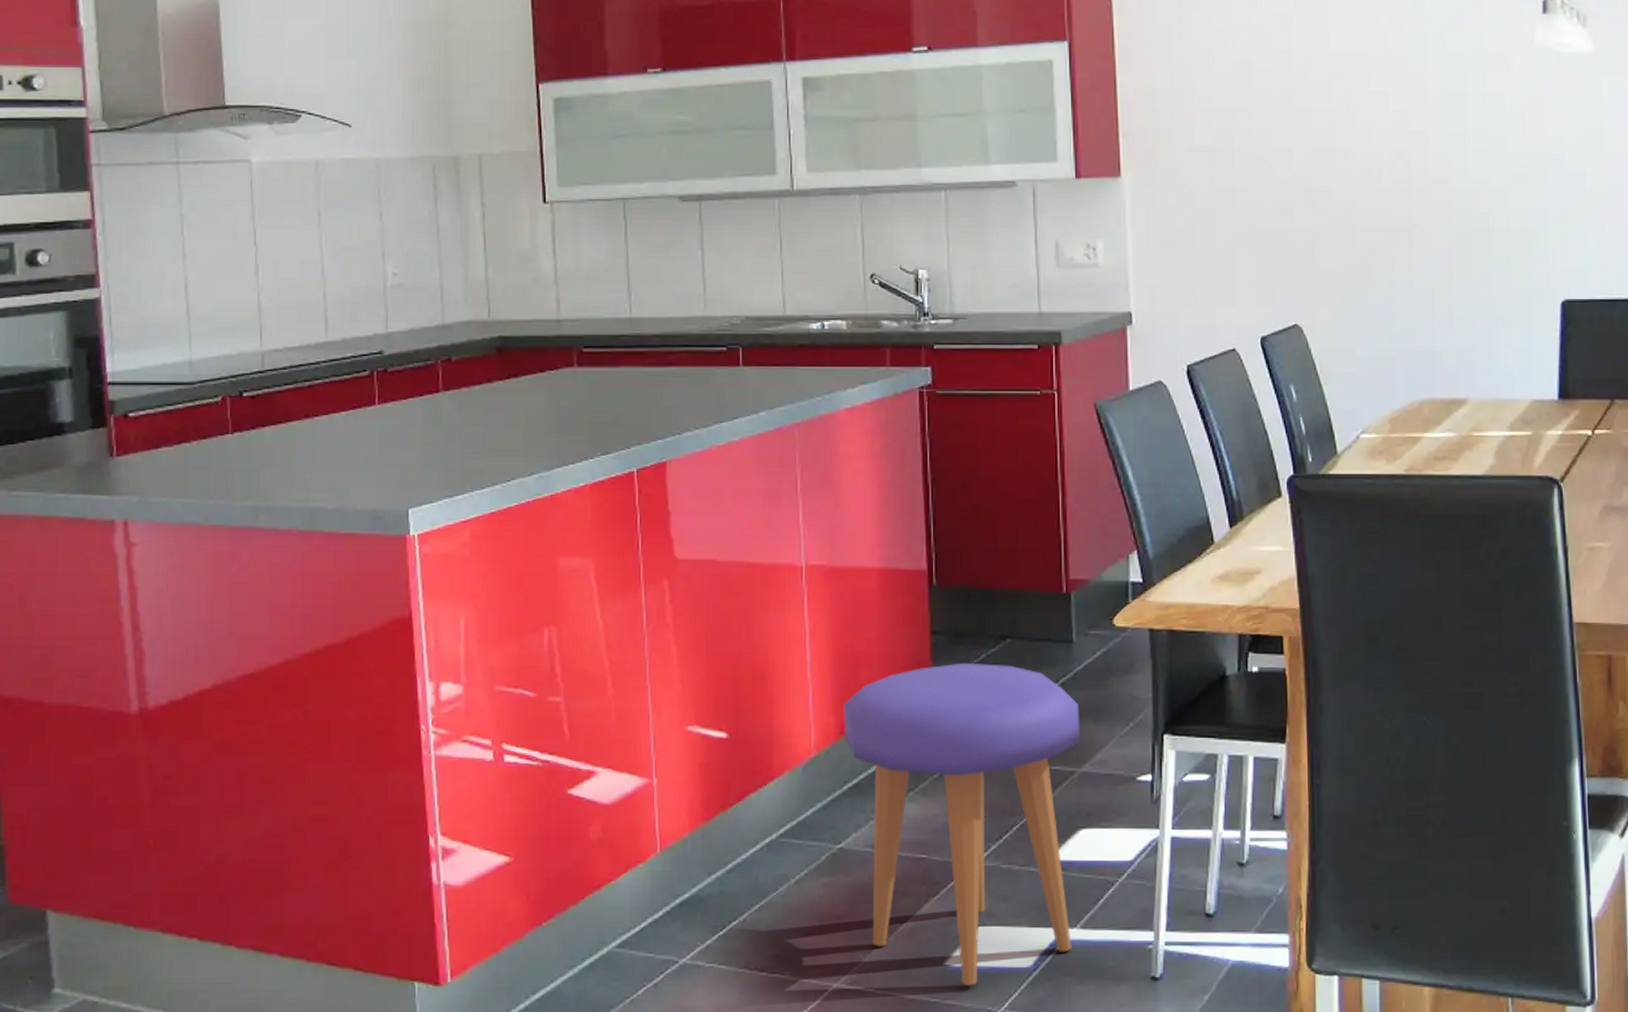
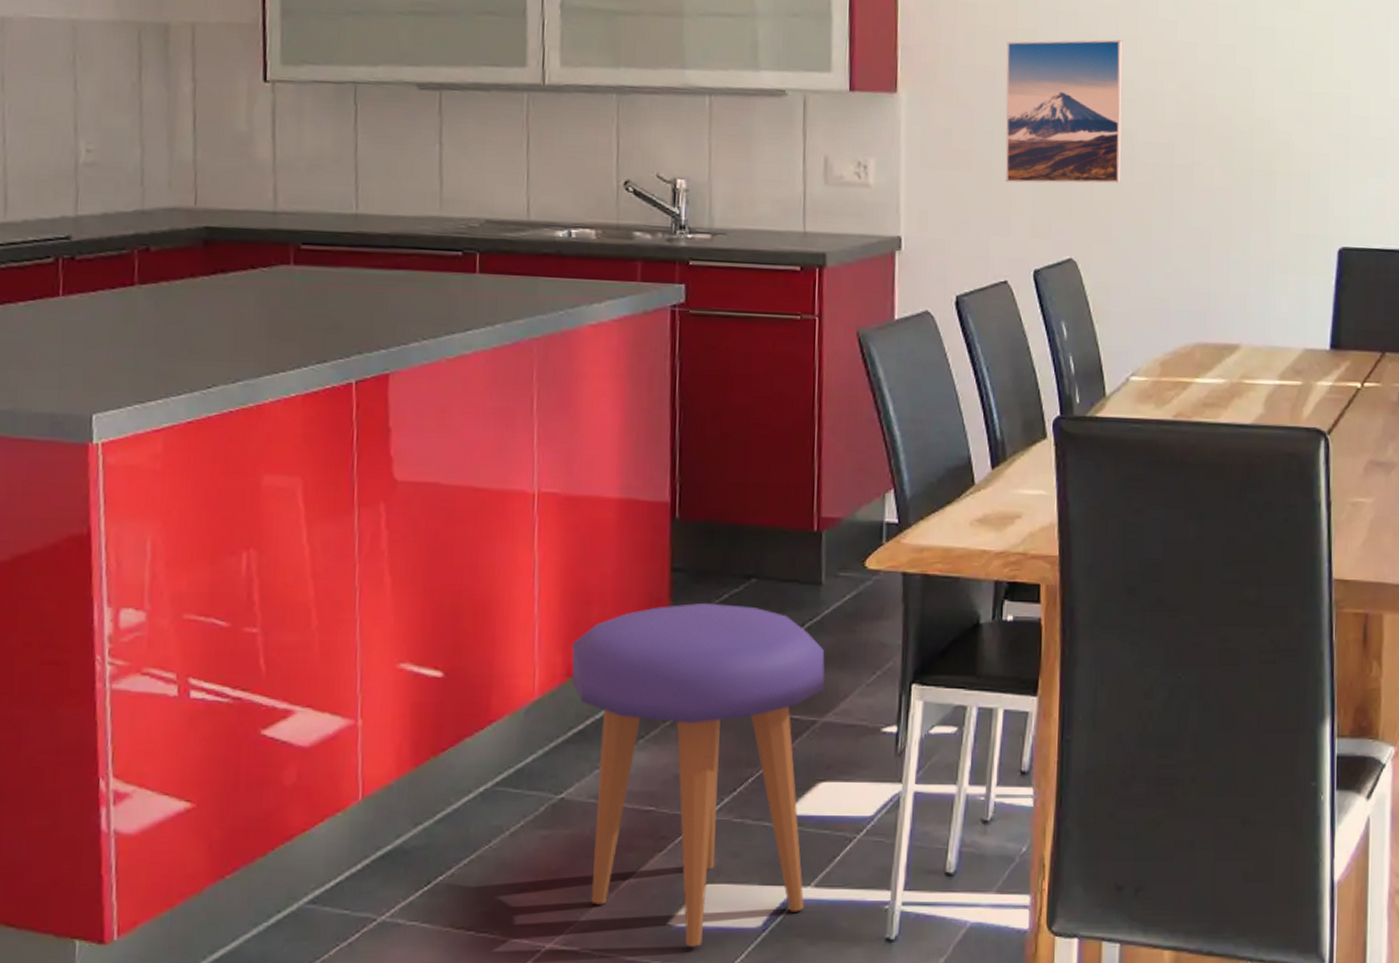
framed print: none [1223,113,1341,256] -> present [1005,39,1123,184]

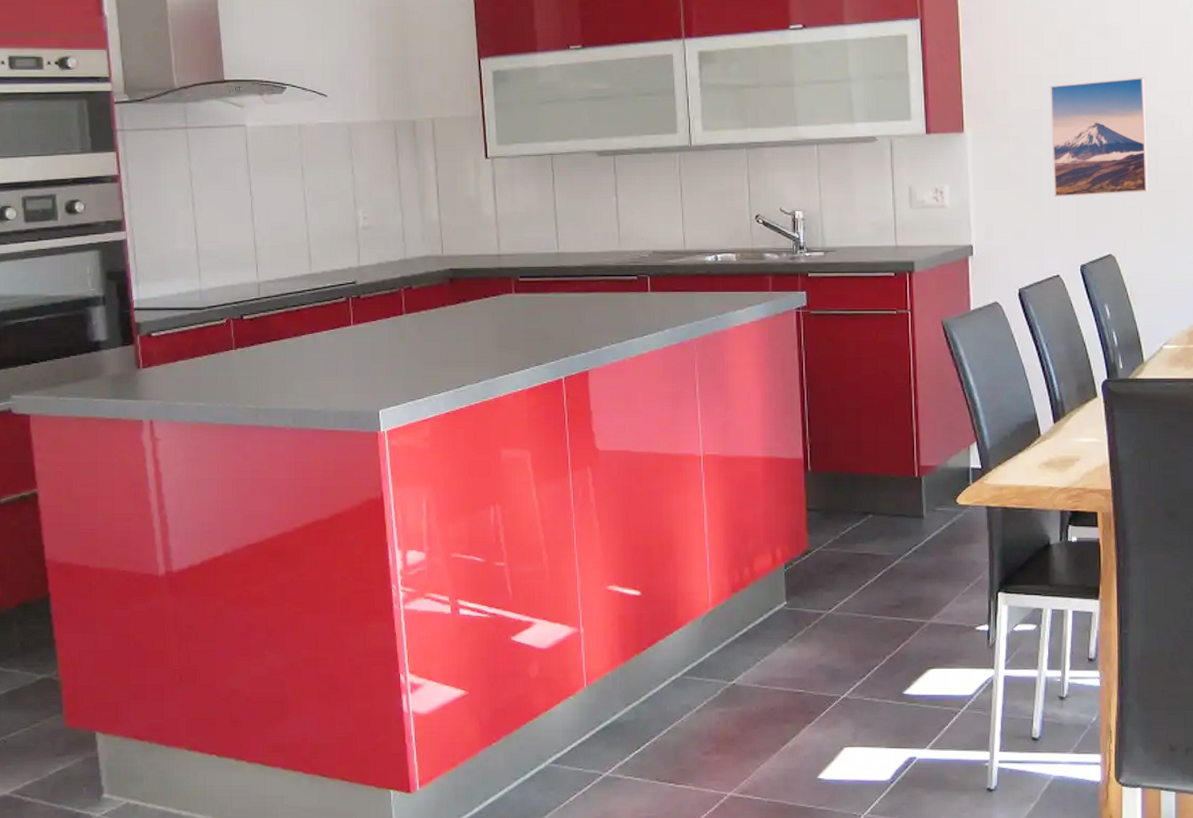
stool: present [571,602,826,947] -> none [734,534,930,795]

